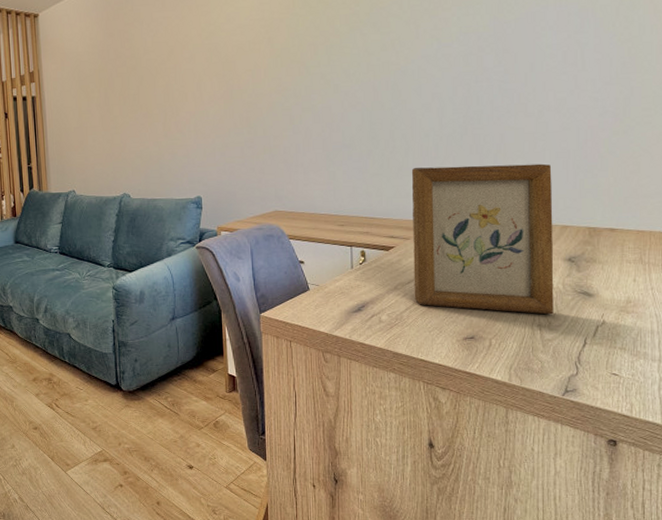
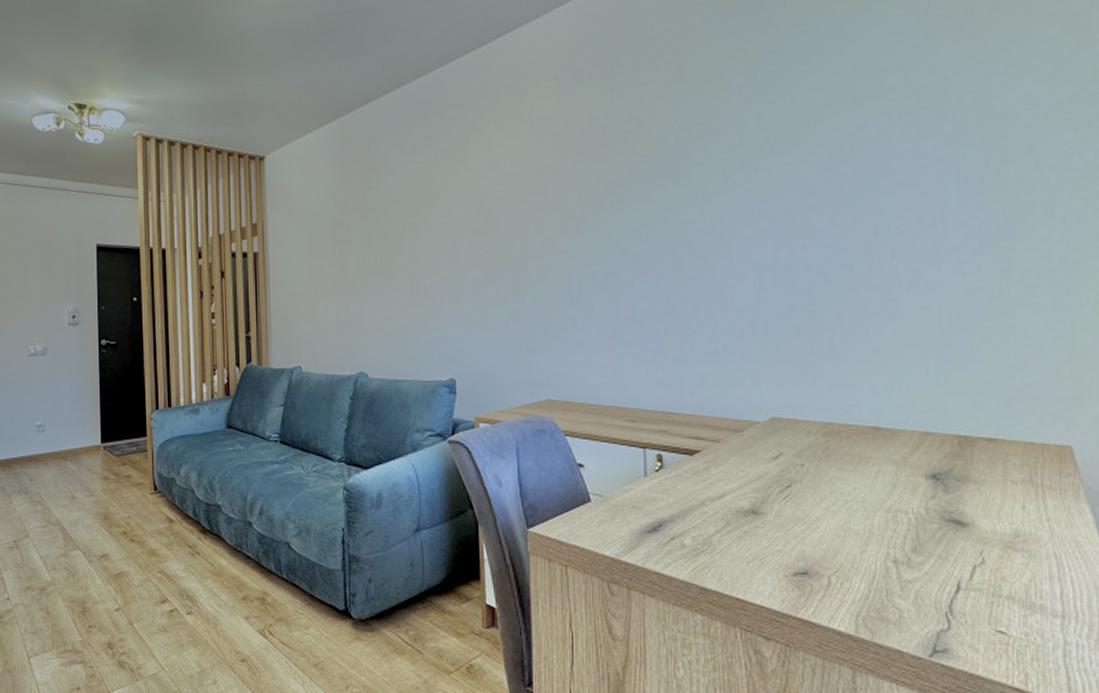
picture frame: present [411,163,554,315] -> none [721,351,914,548]

